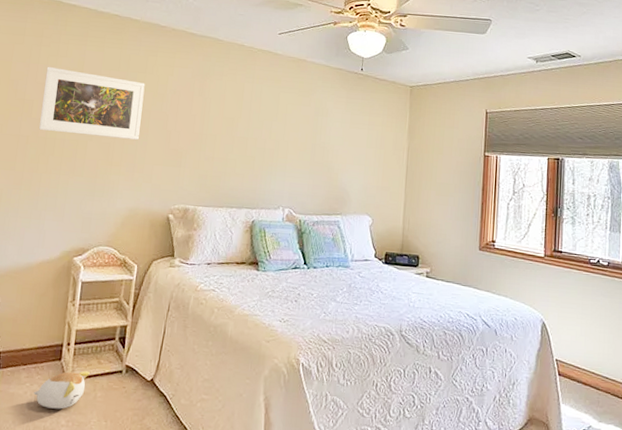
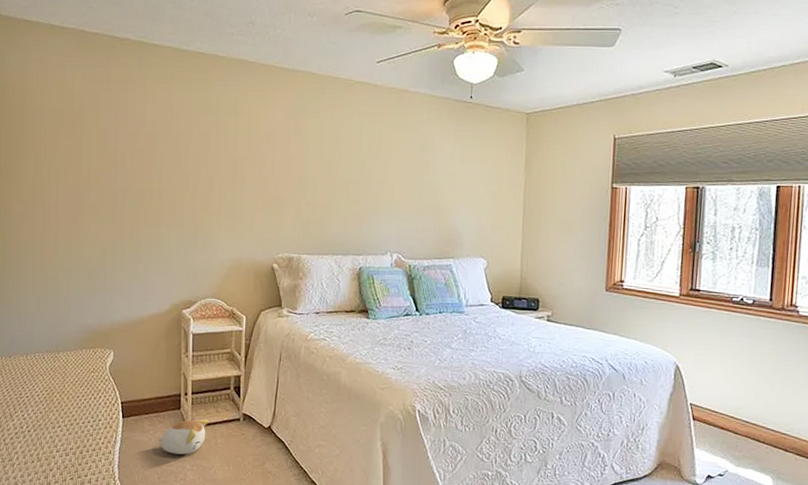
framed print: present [39,66,145,140] -> none [134,114,238,187]

